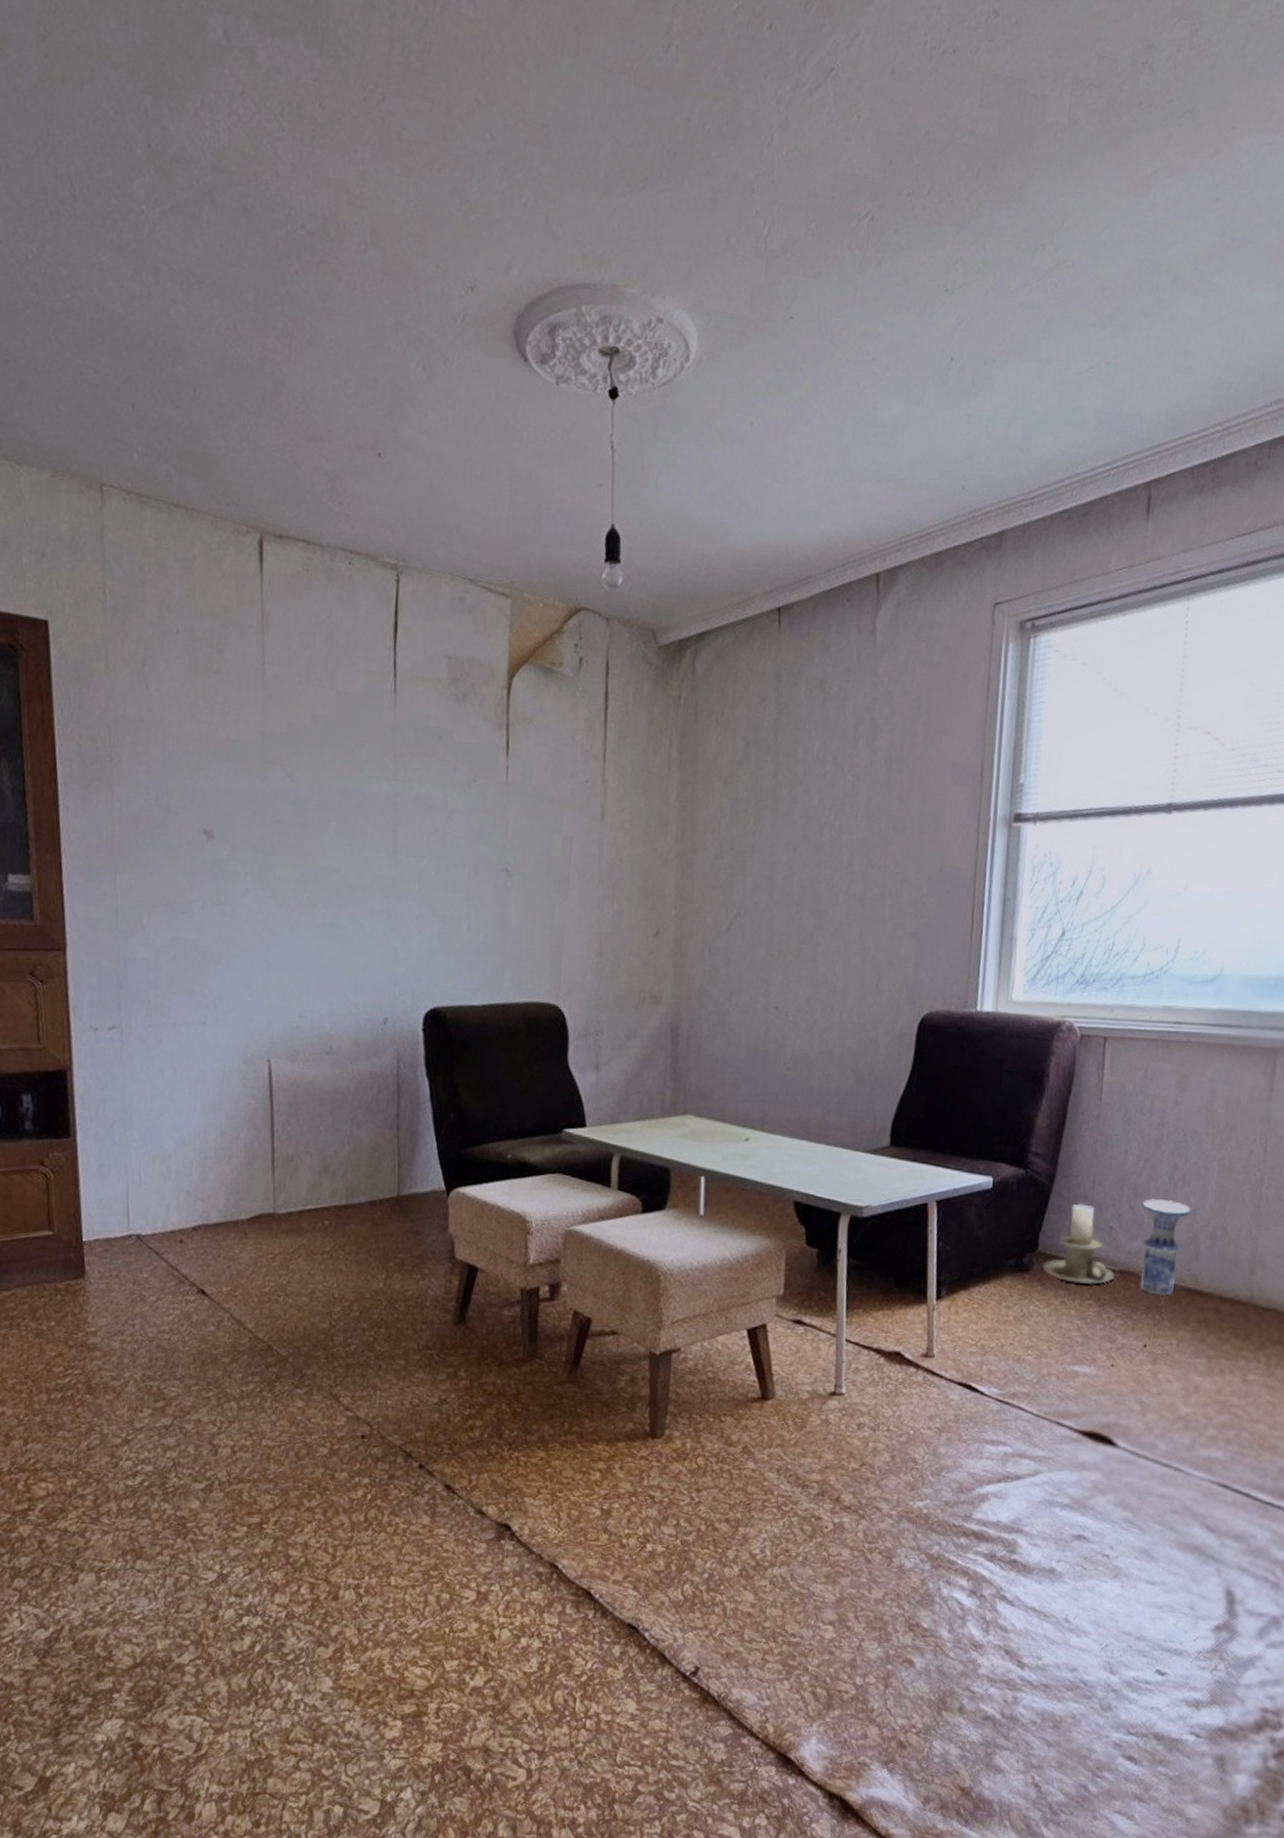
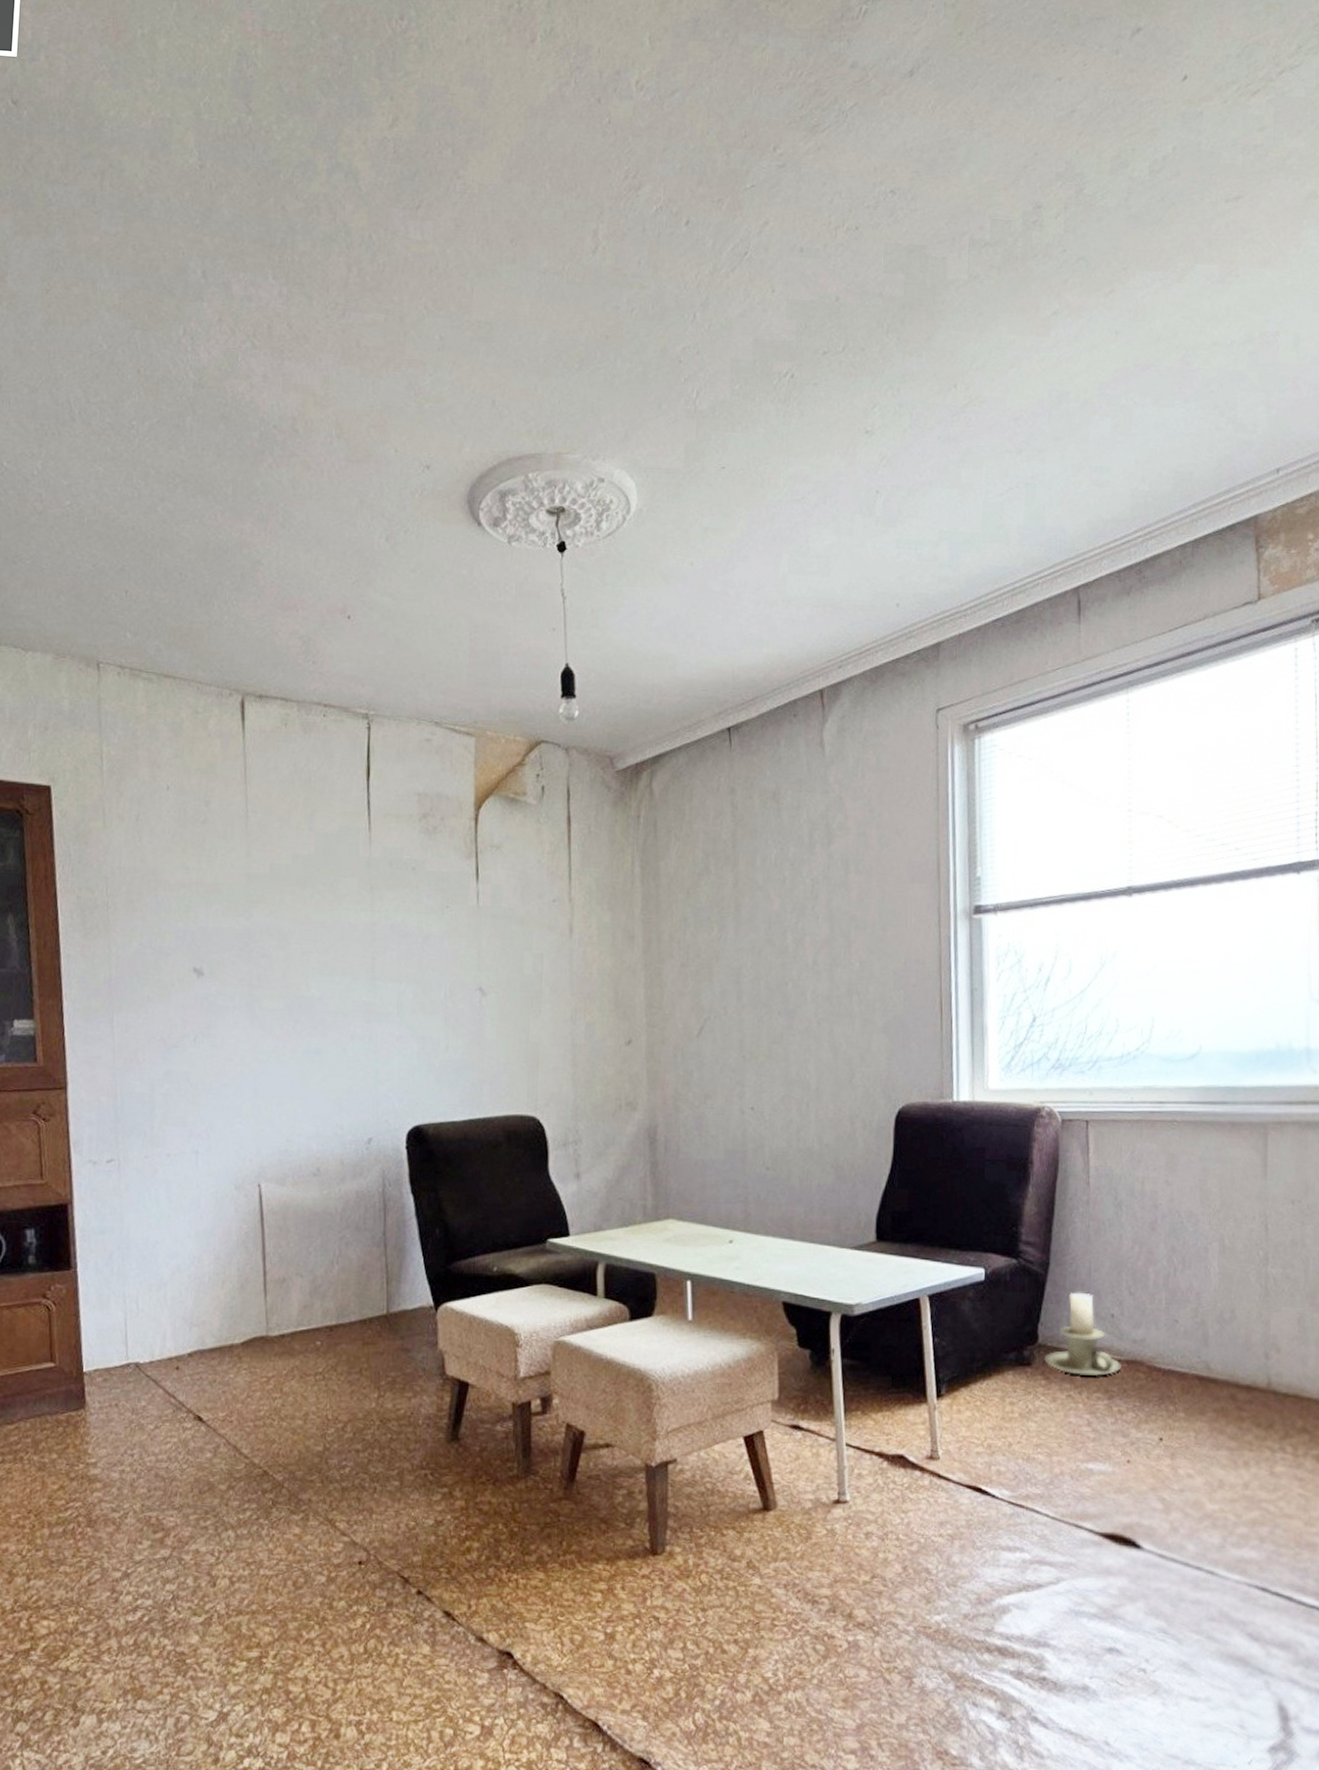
vase: present [1140,1198,1191,1296] -> none [1143,1283,1195,1385]

